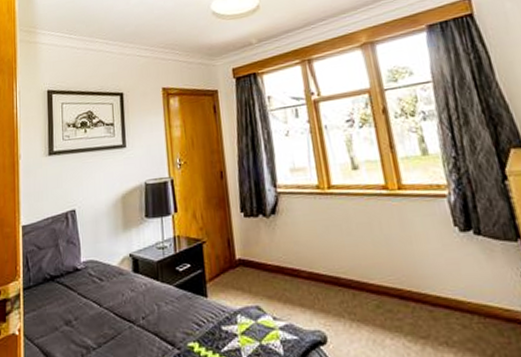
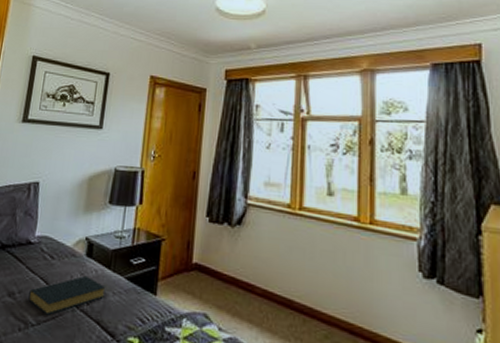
hardback book: none [85,291,158,336] -> present [28,275,106,315]

